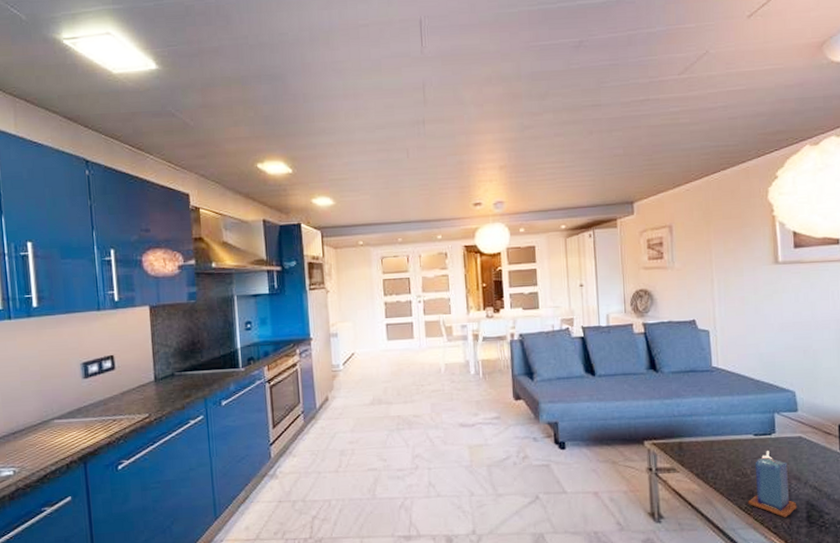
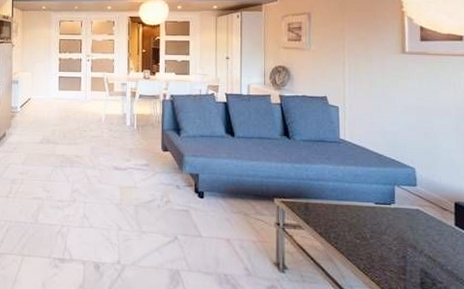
candle: present [748,451,797,518] -> none [366,219,412,282]

